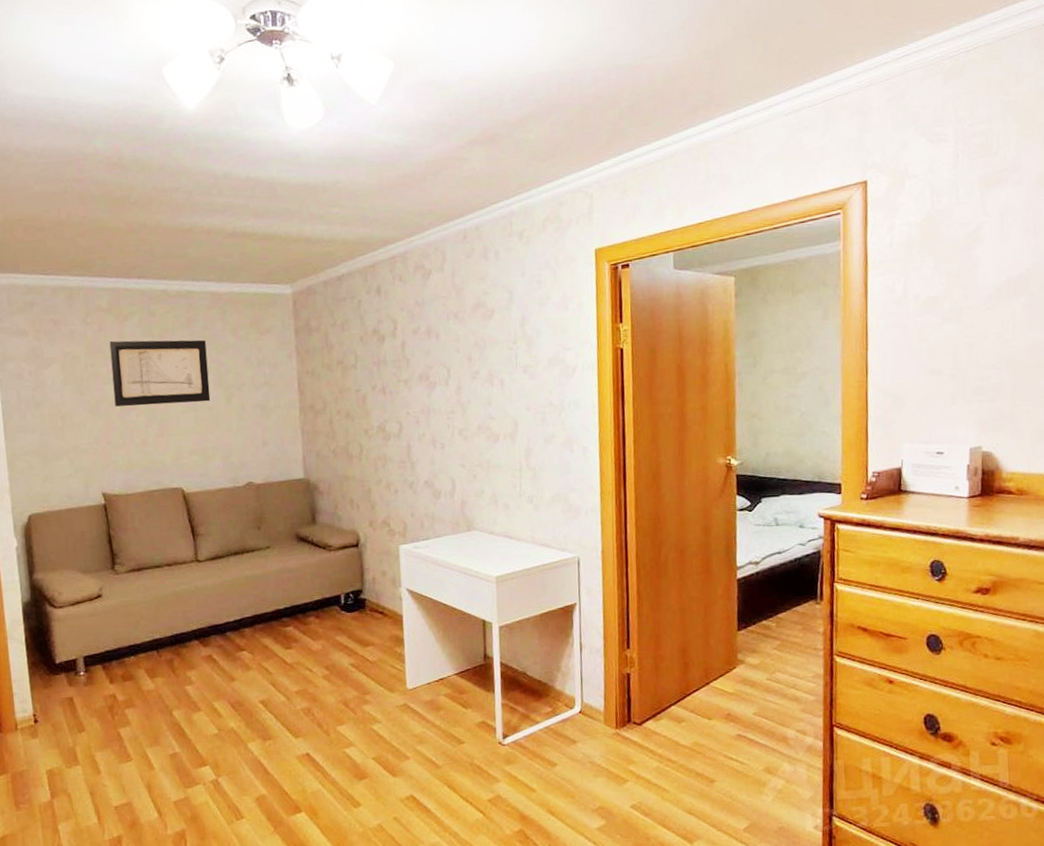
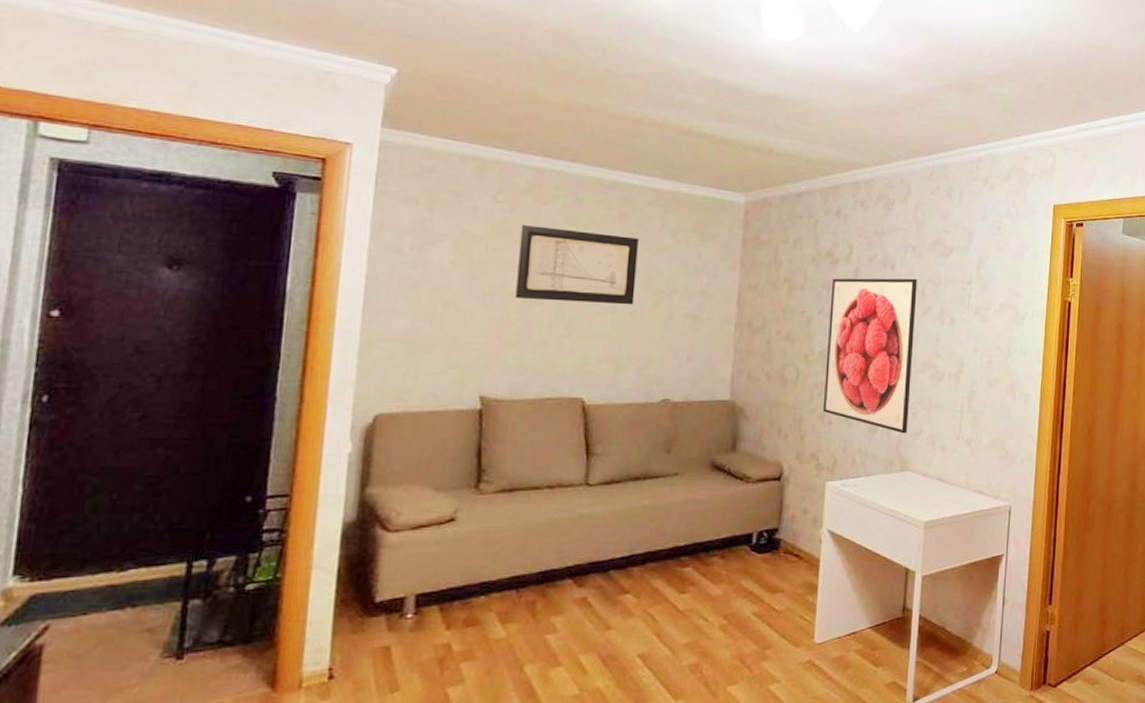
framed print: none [381,344,470,496] -> present [822,278,917,434]

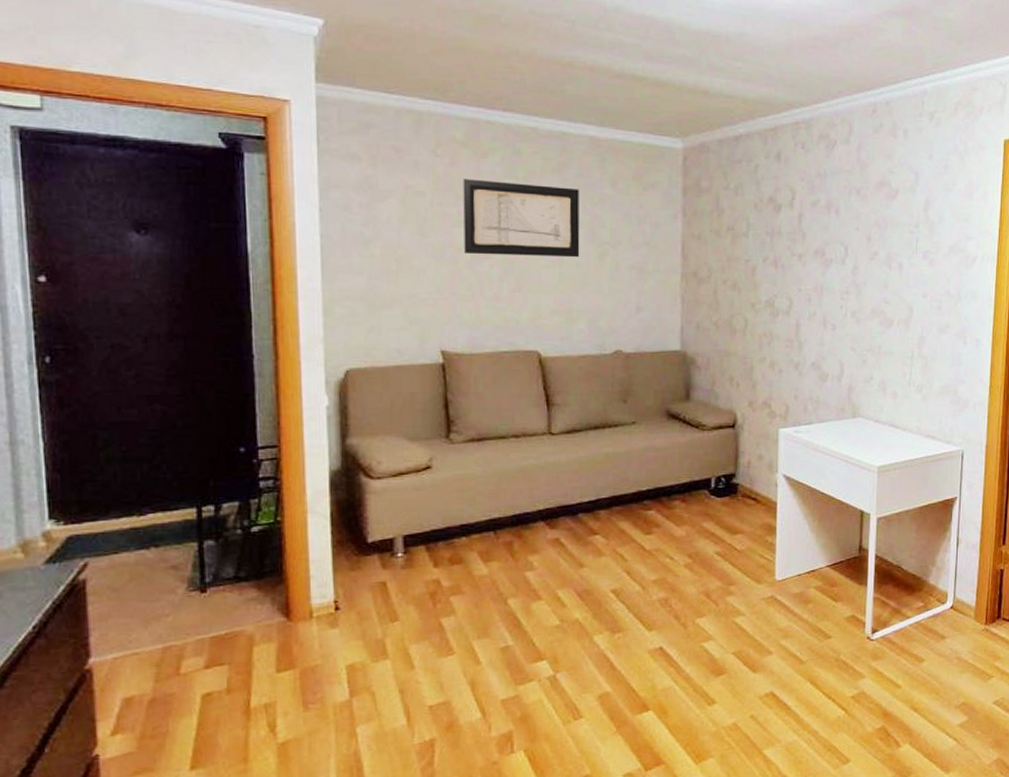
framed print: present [822,278,917,434] -> none [772,222,863,381]

